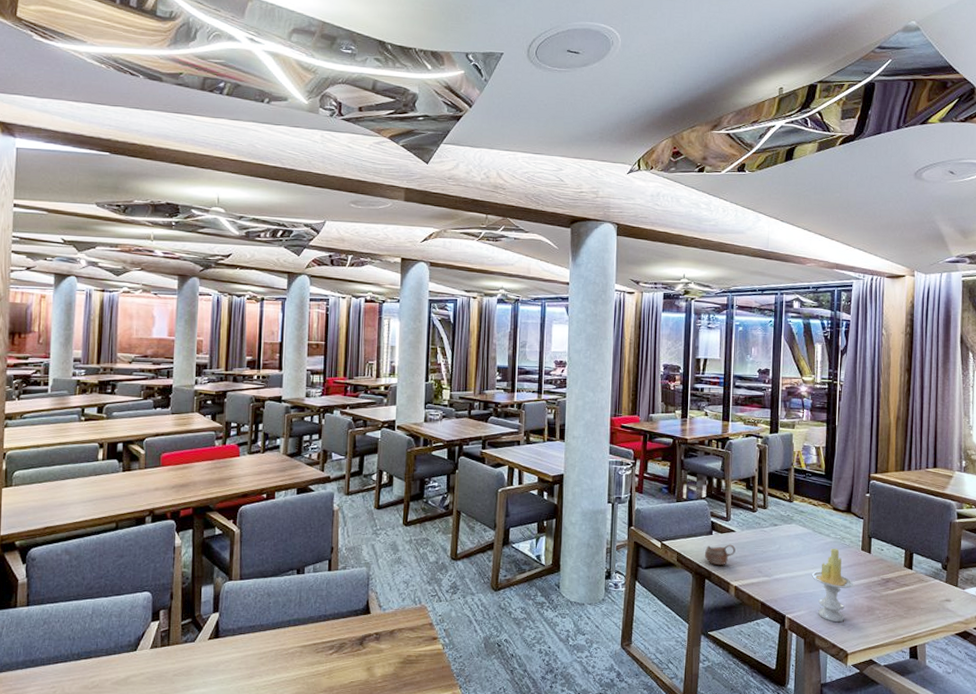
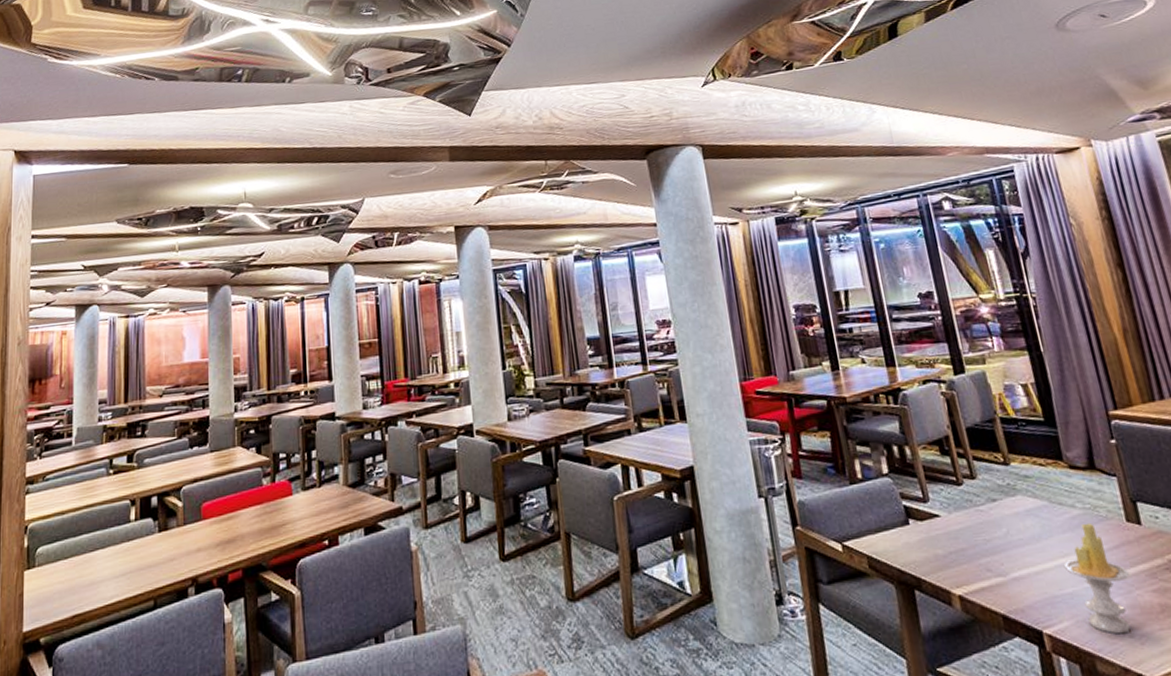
cup: present [704,544,736,566] -> none [904,535,948,568]

